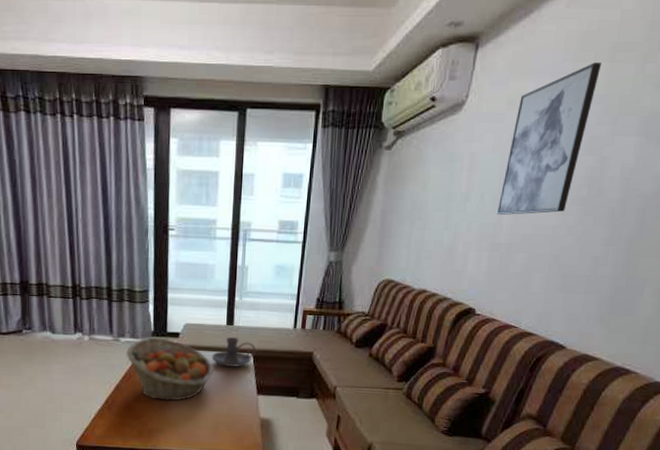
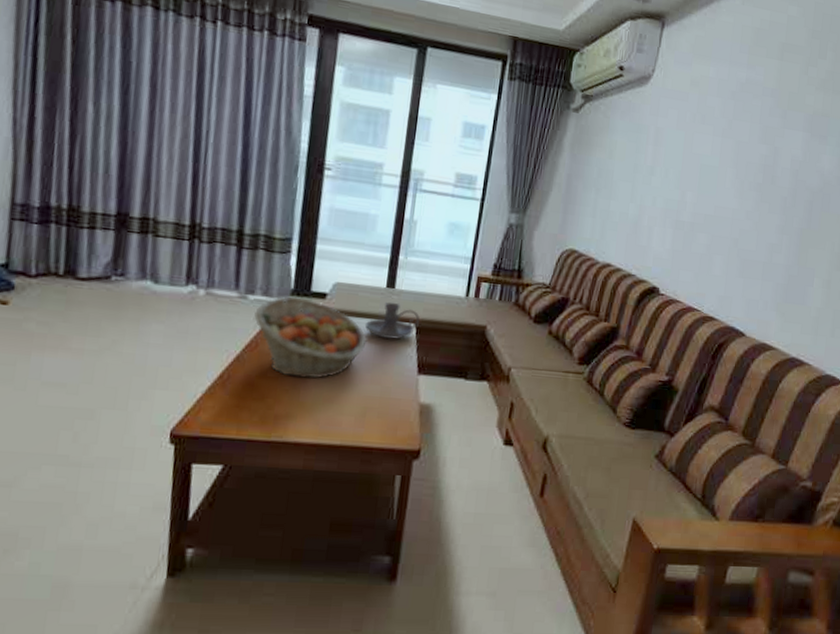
wall art: present [496,62,601,215] -> none [680,58,772,196]

